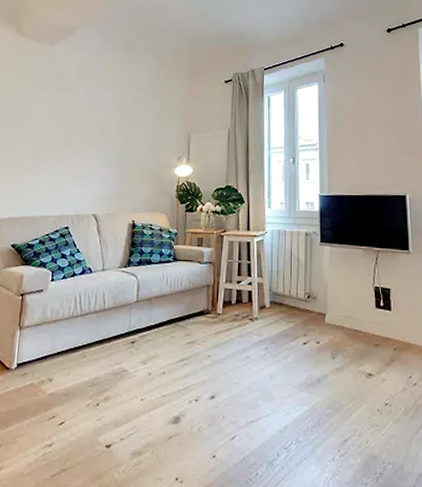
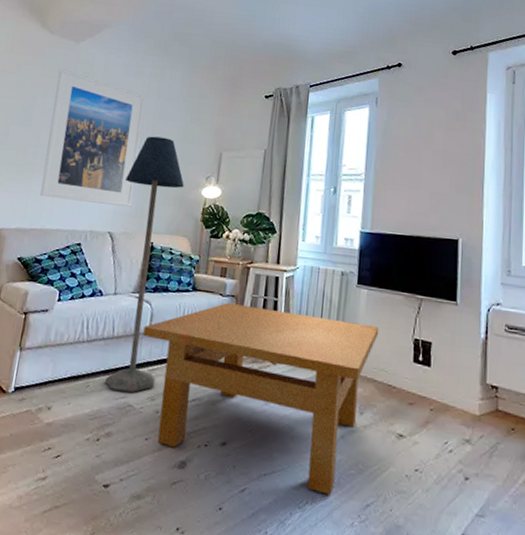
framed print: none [28,70,118,190] -> present [40,69,145,207]
floor lamp: none [99,124,158,358] -> present [104,136,184,392]
table: none [131,270,343,434] -> present [143,303,379,495]

